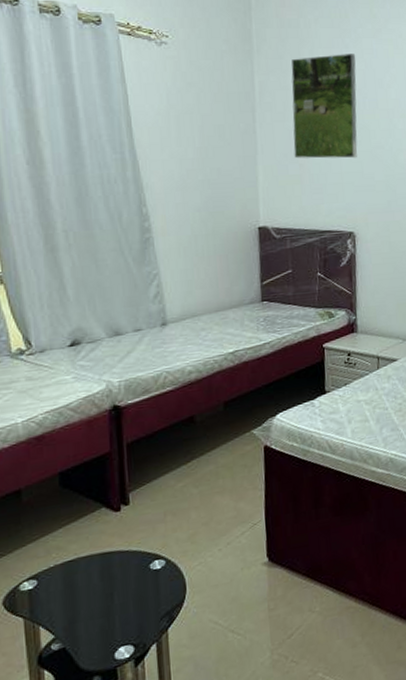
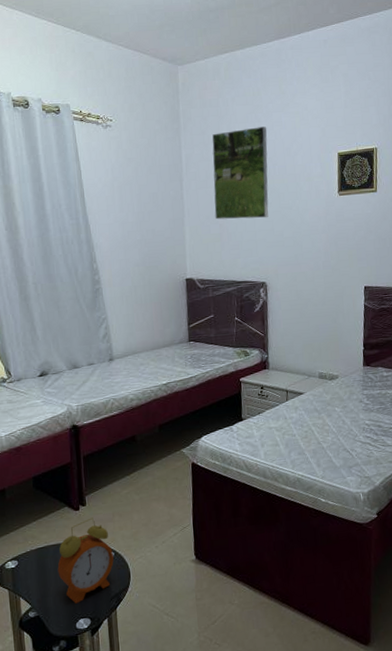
alarm clock: none [90,519,165,628] -> present [57,517,114,604]

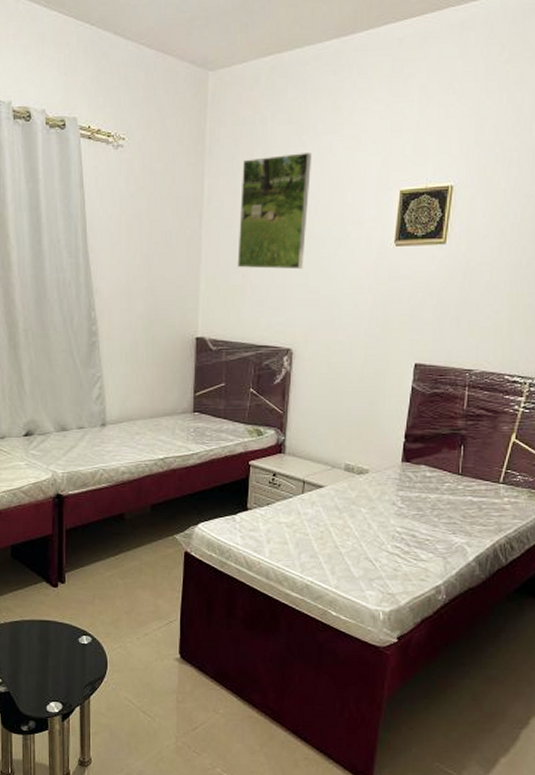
alarm clock: present [57,517,114,604] -> none [31,597,91,685]

